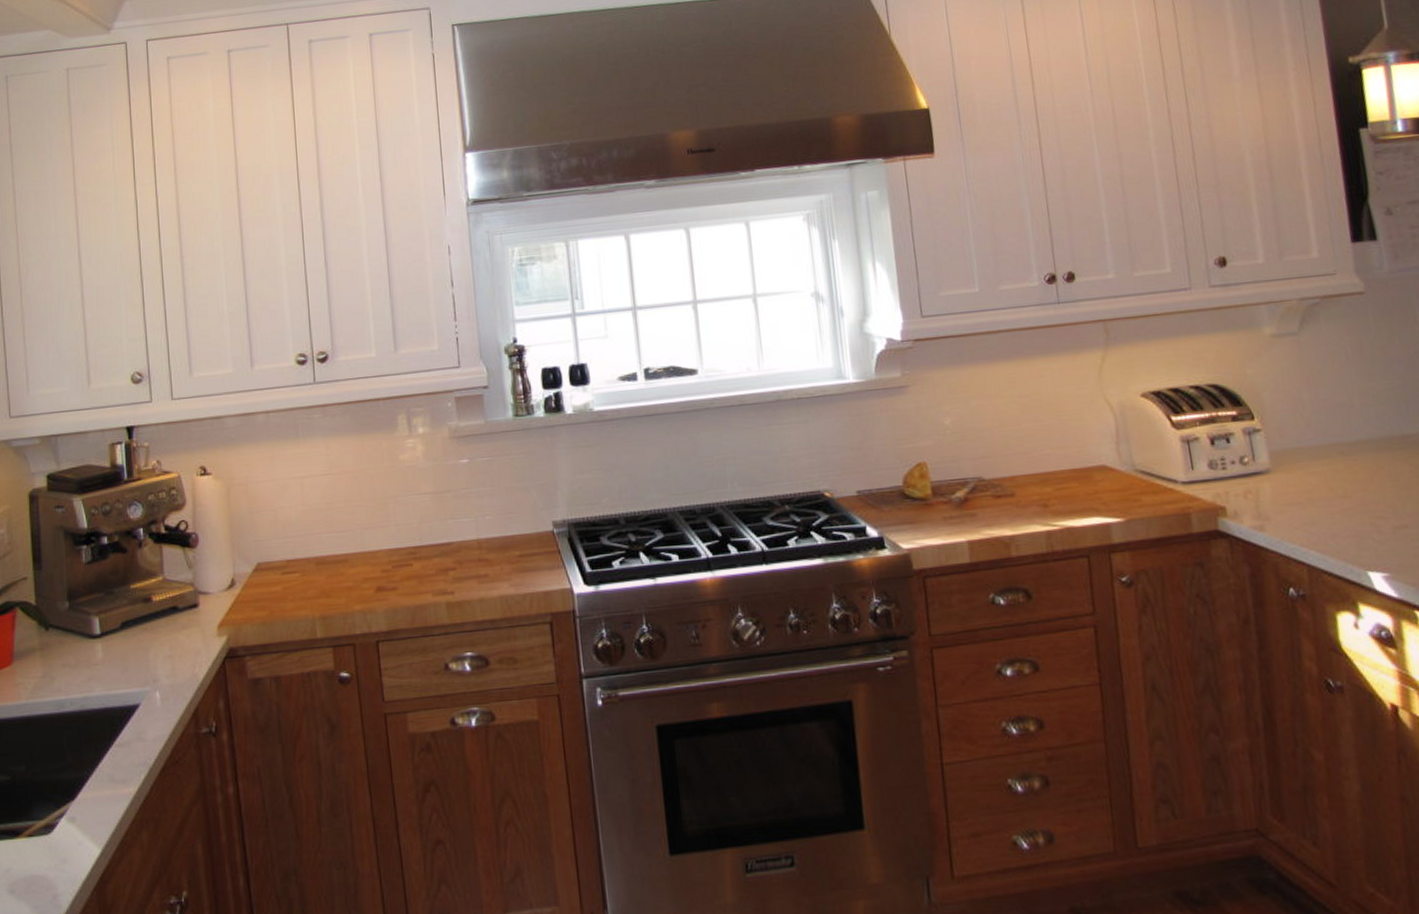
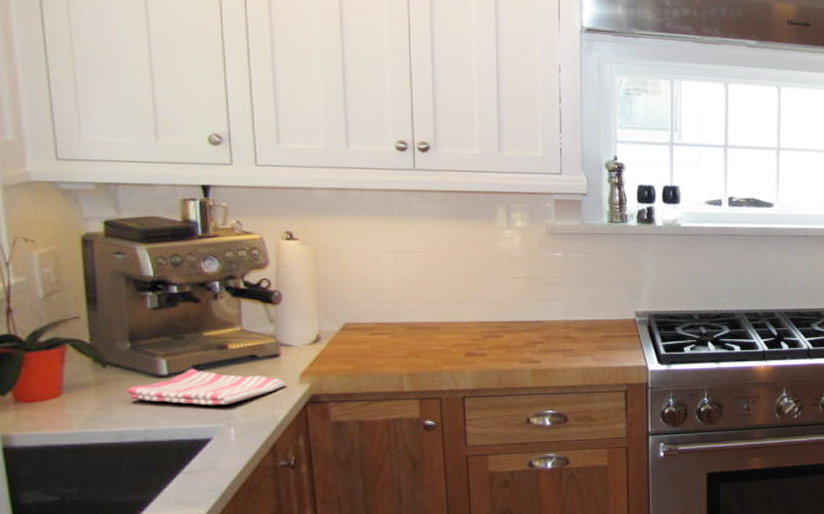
dish towel: none [66,626,205,667] -> present [127,368,286,406]

